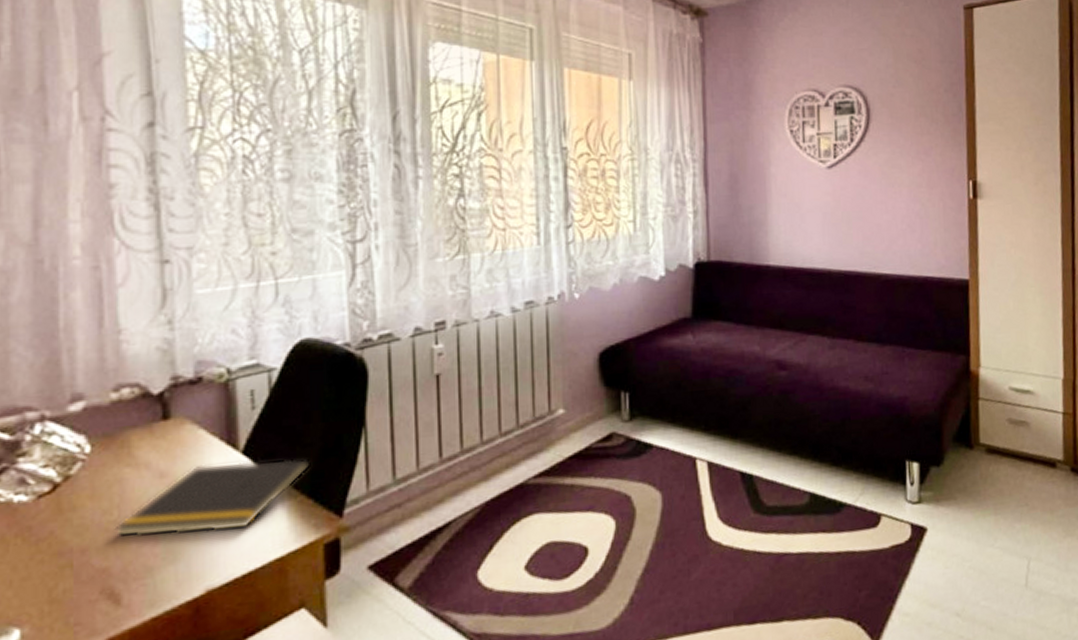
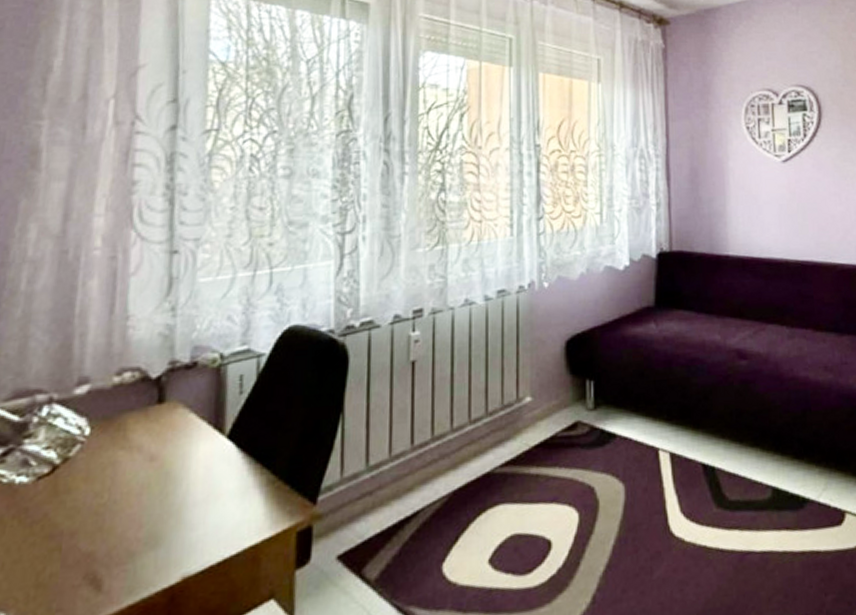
notepad: present [114,458,311,538] -> none [103,443,290,521]

